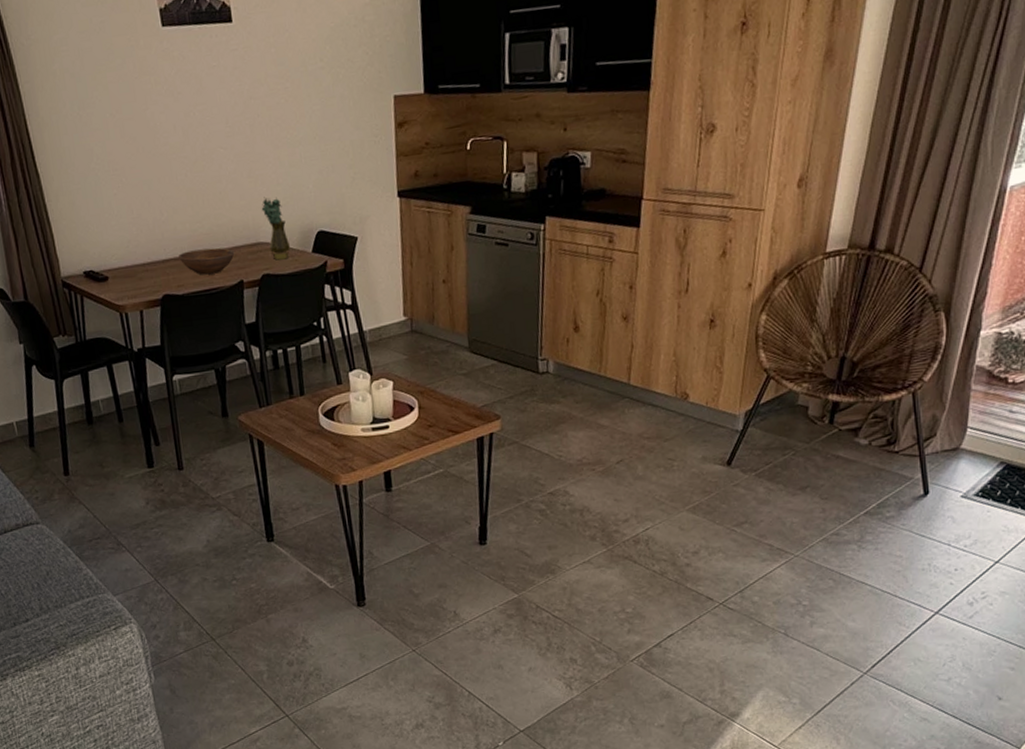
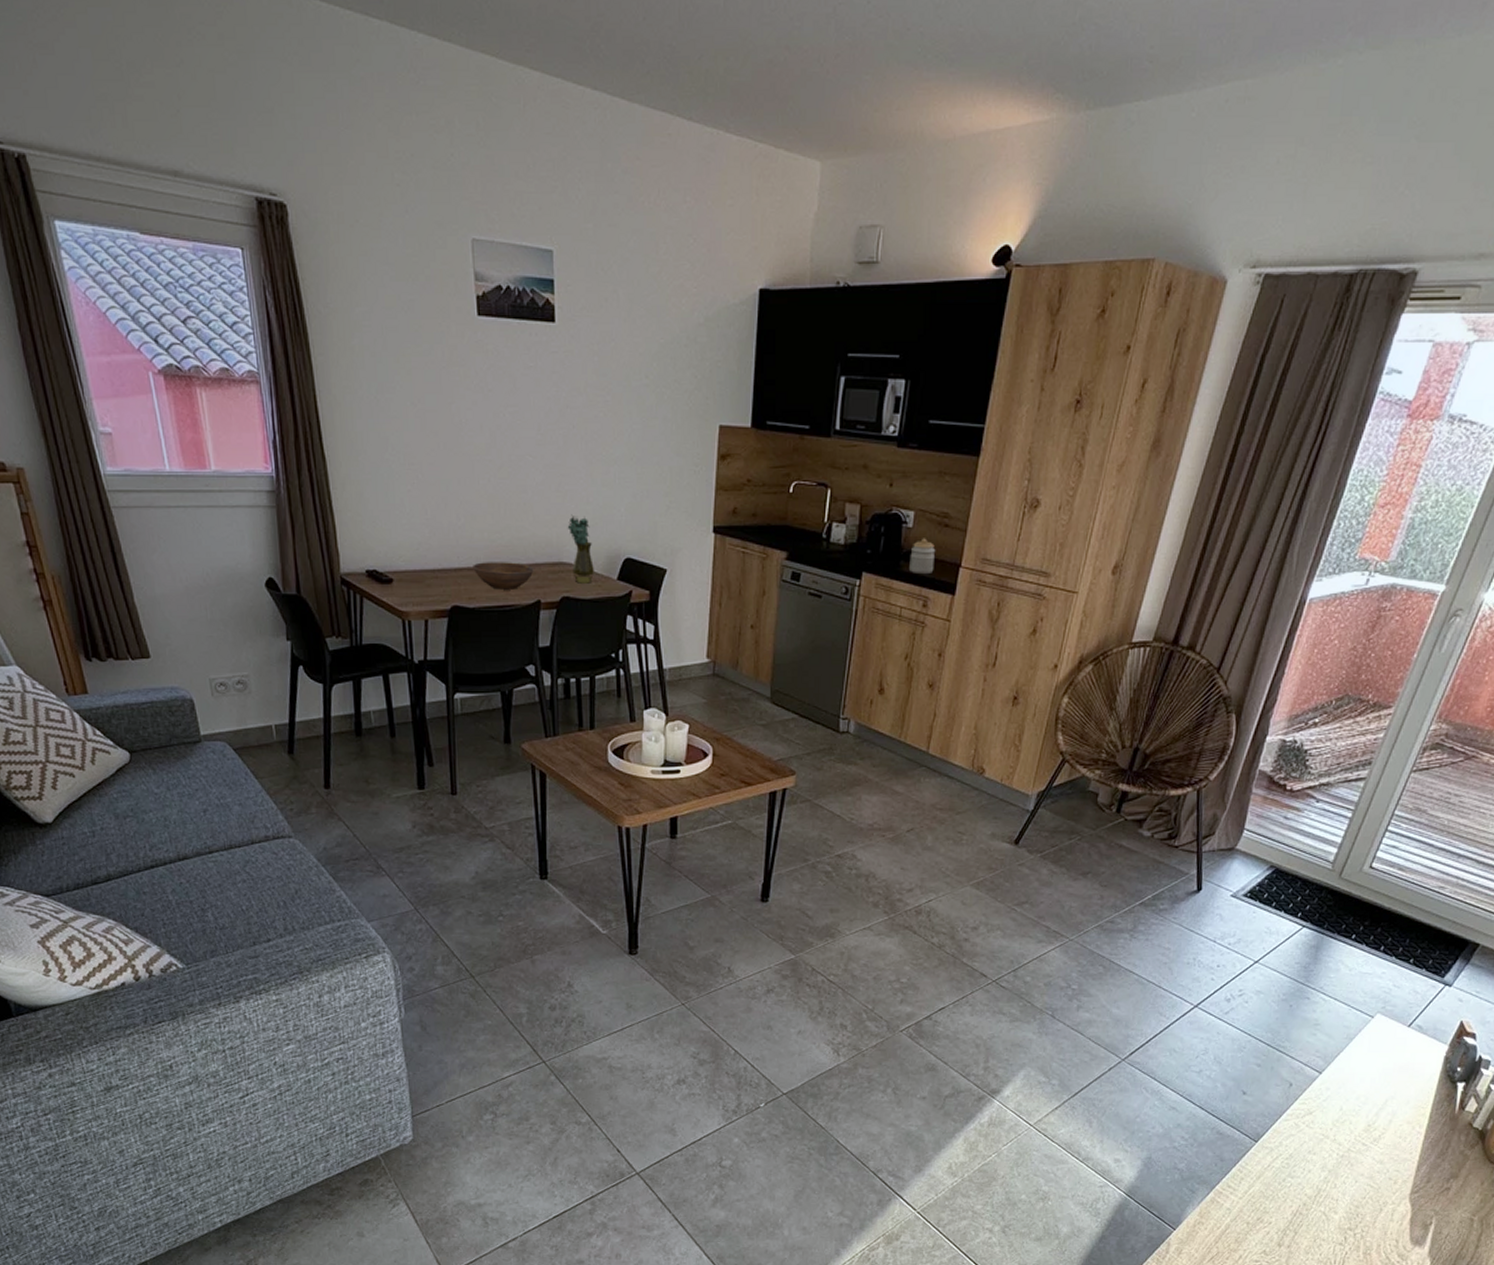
jar: none [590,176,617,212] -> present [908,538,936,575]

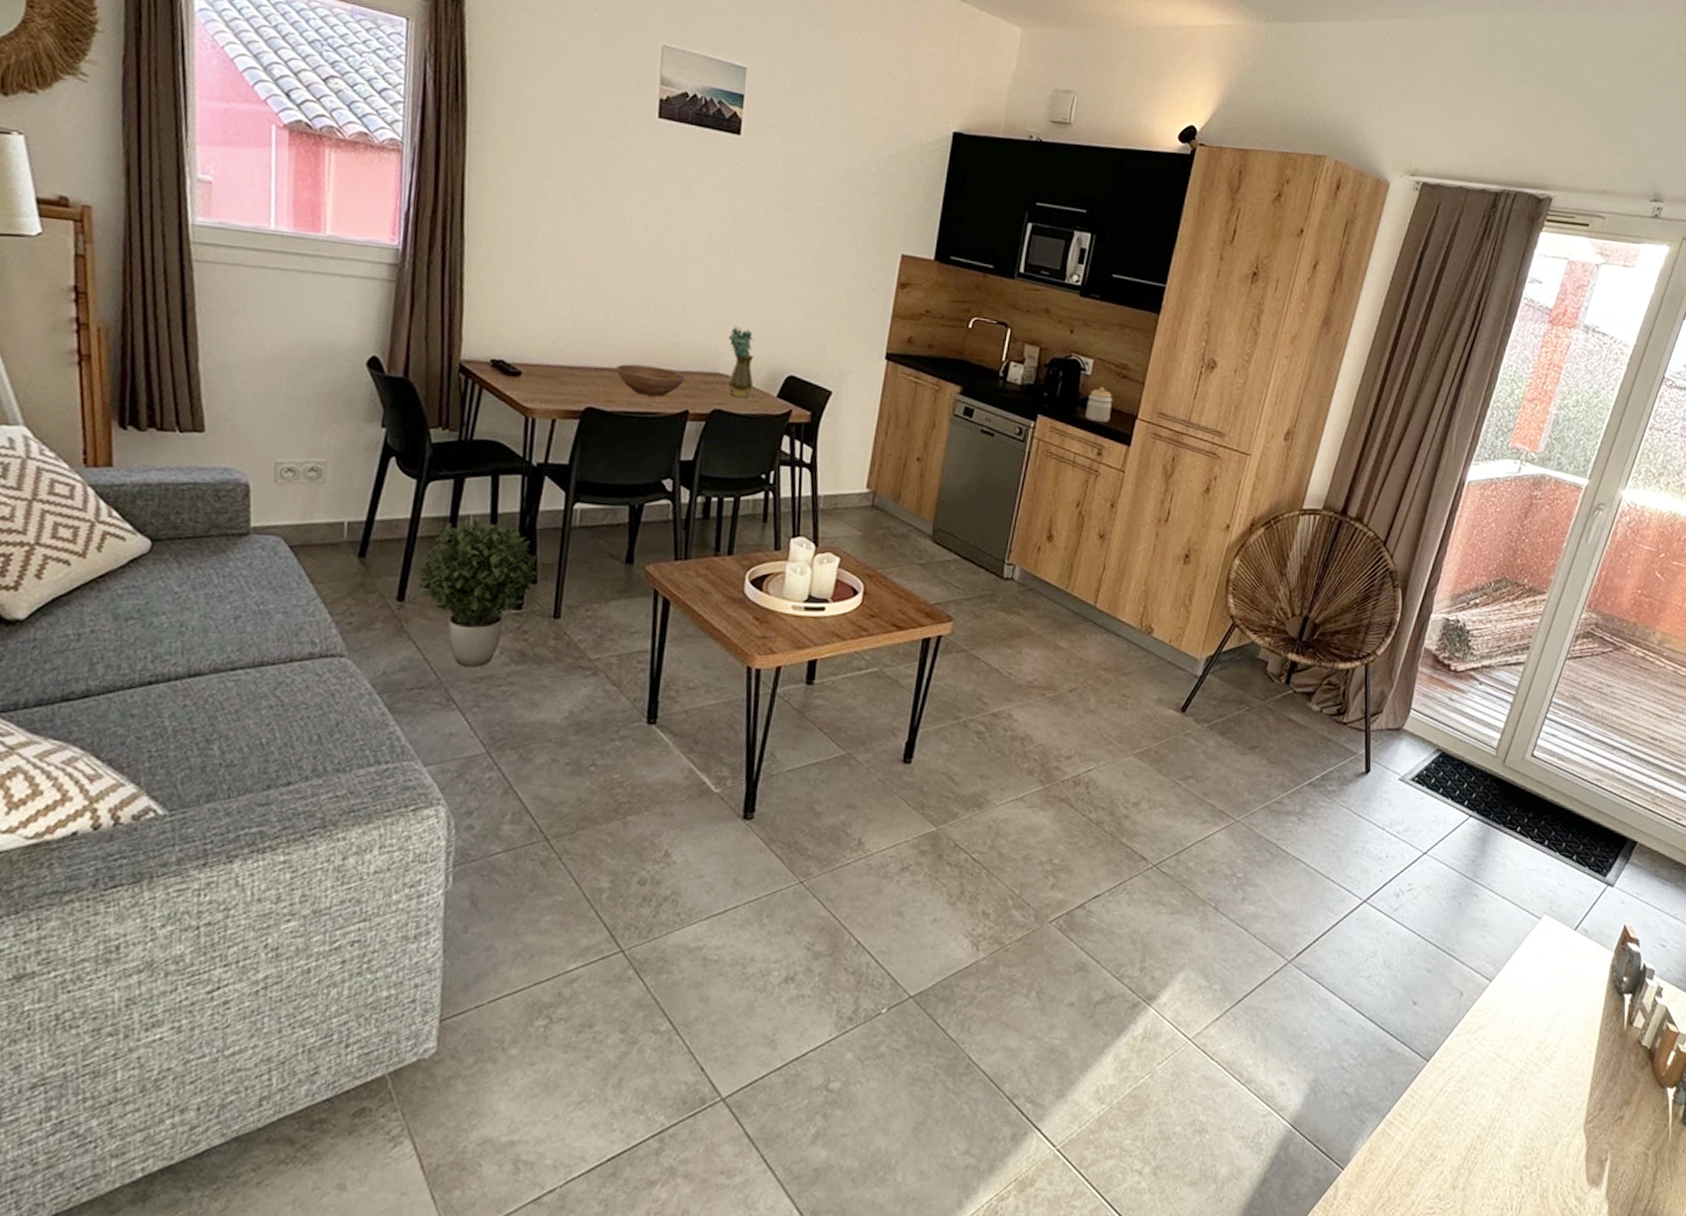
potted plant: none [333,714,434,839] -> present [413,518,539,667]

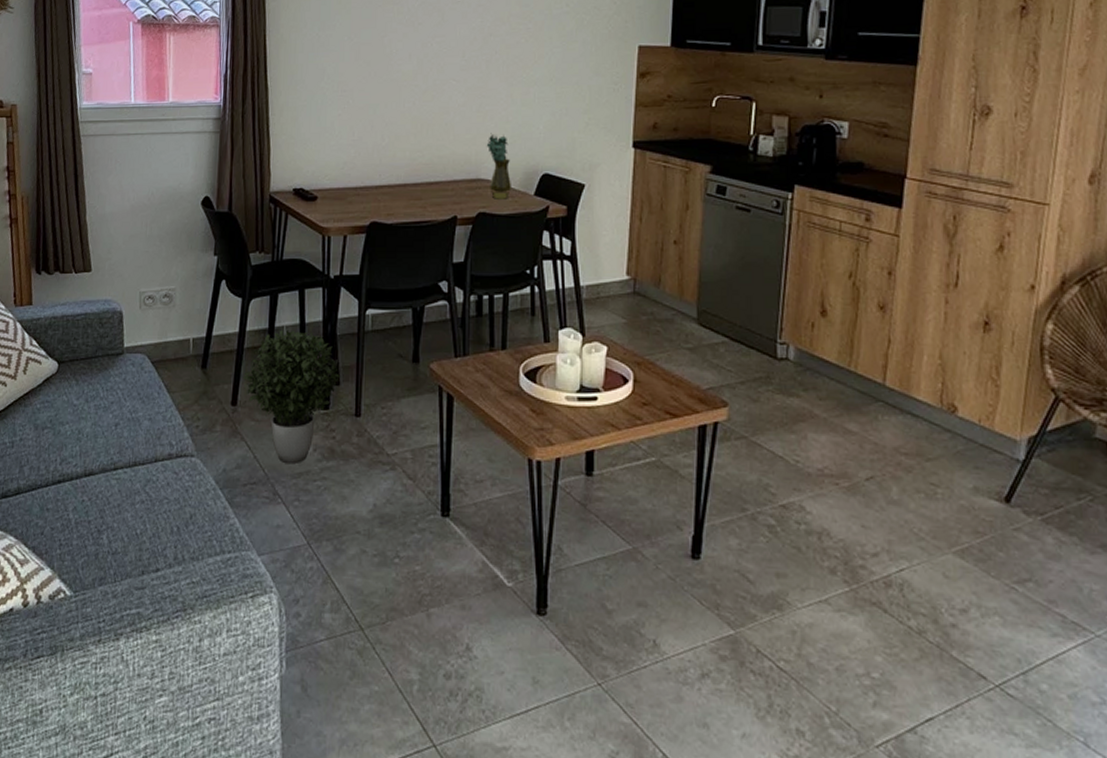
bowl: present [616,364,686,397] -> none [393,179,452,206]
jar: present [1084,386,1113,423] -> none [846,149,876,187]

